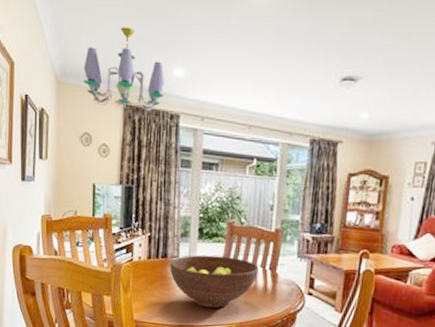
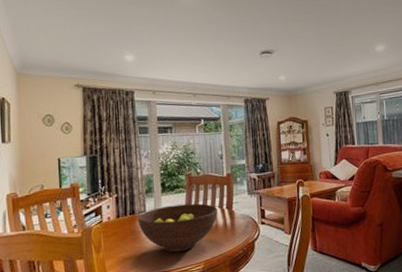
chandelier: present [83,27,165,114] -> none [42,25,118,93]

